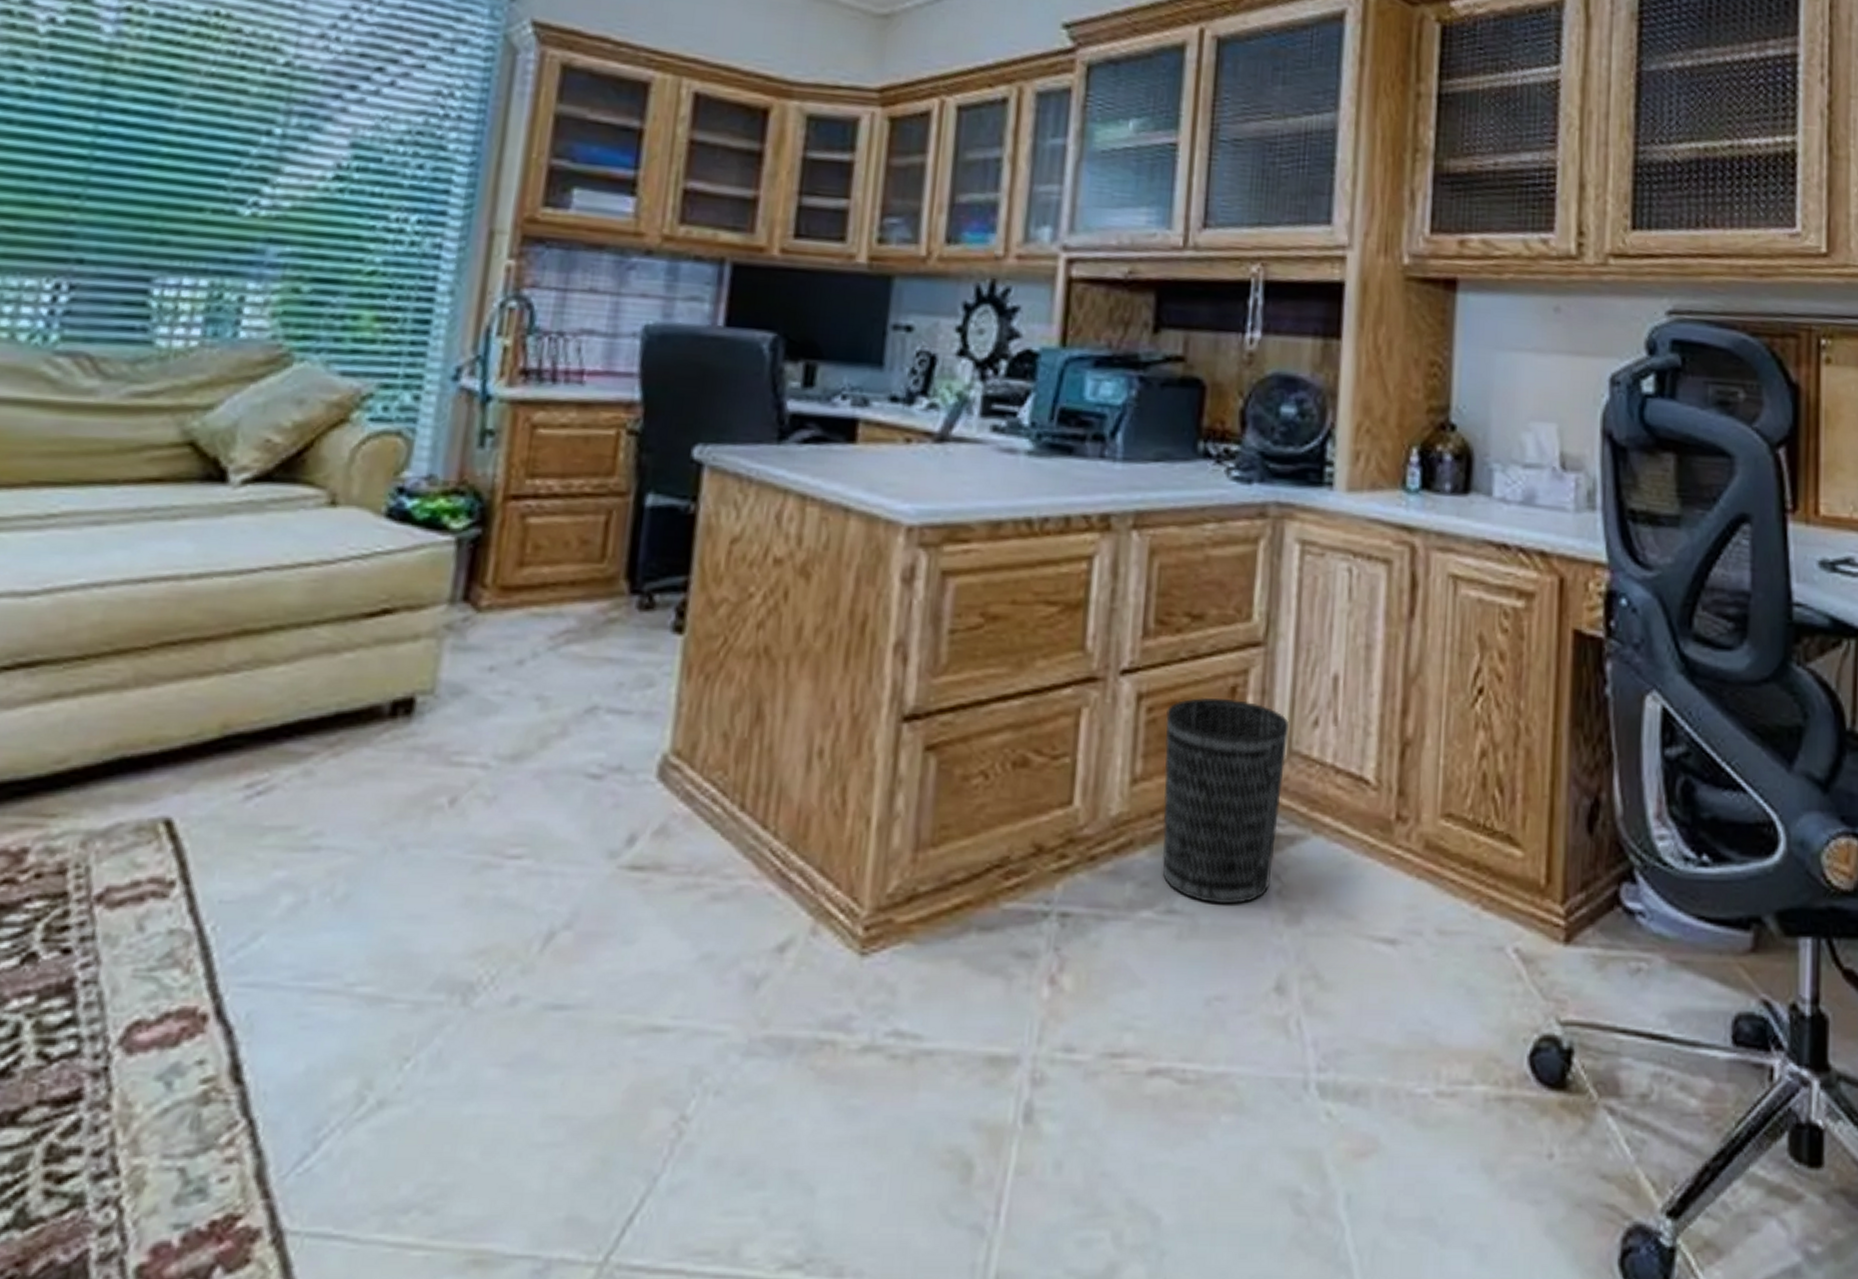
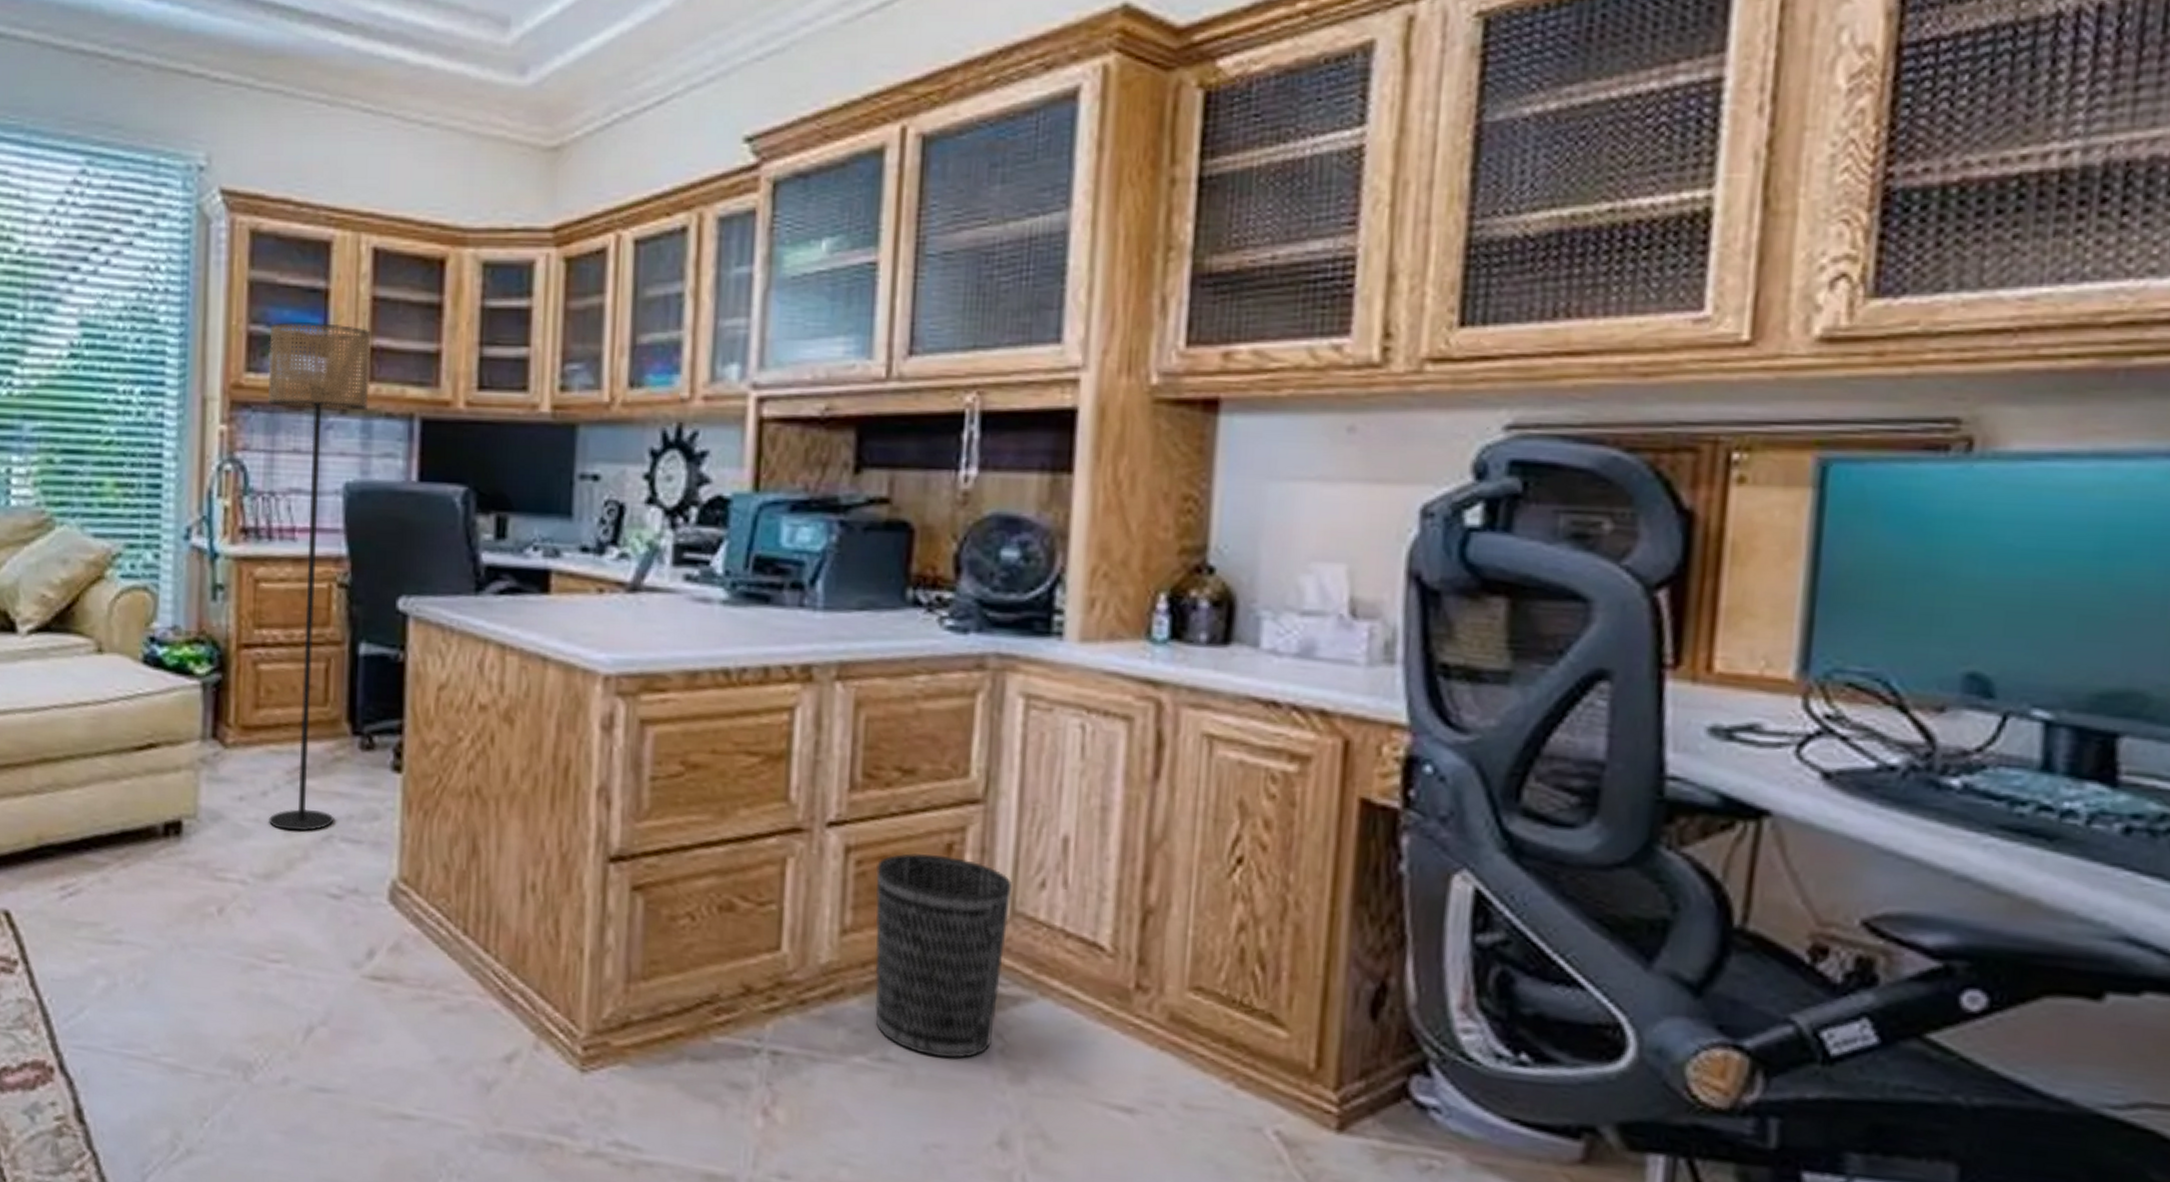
floor lamp: none [523,158,686,704] -> present [268,322,371,831]

